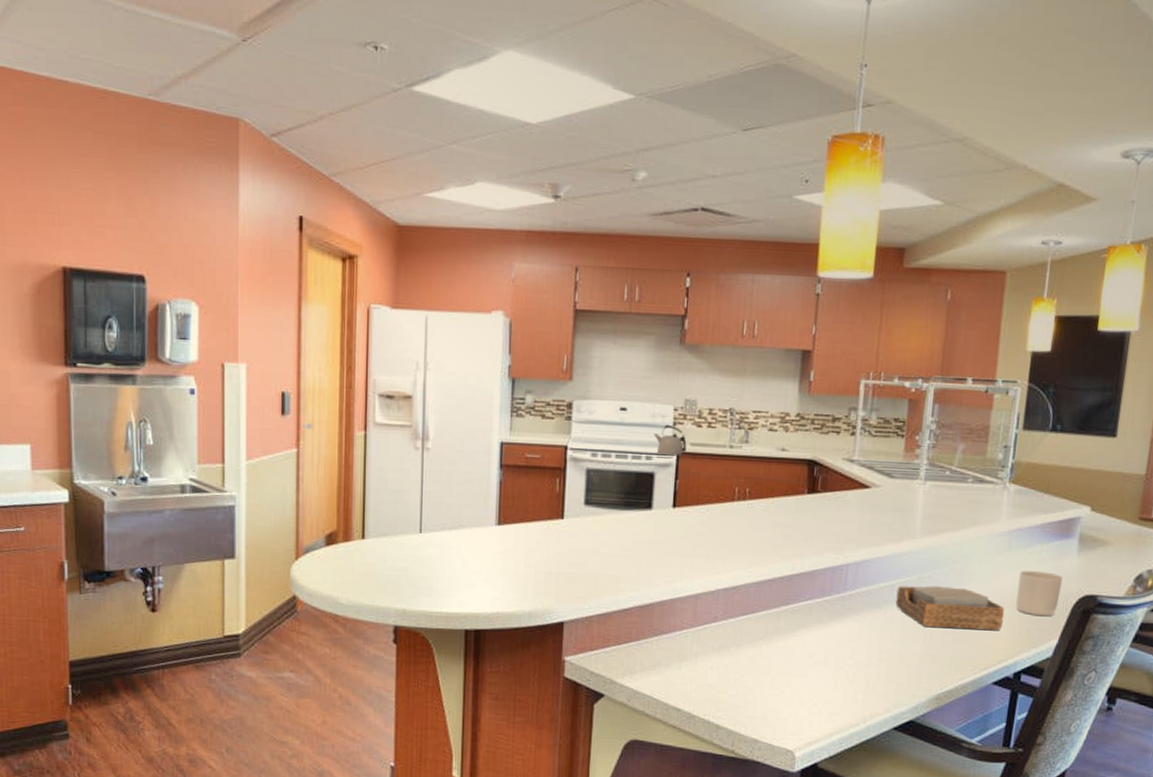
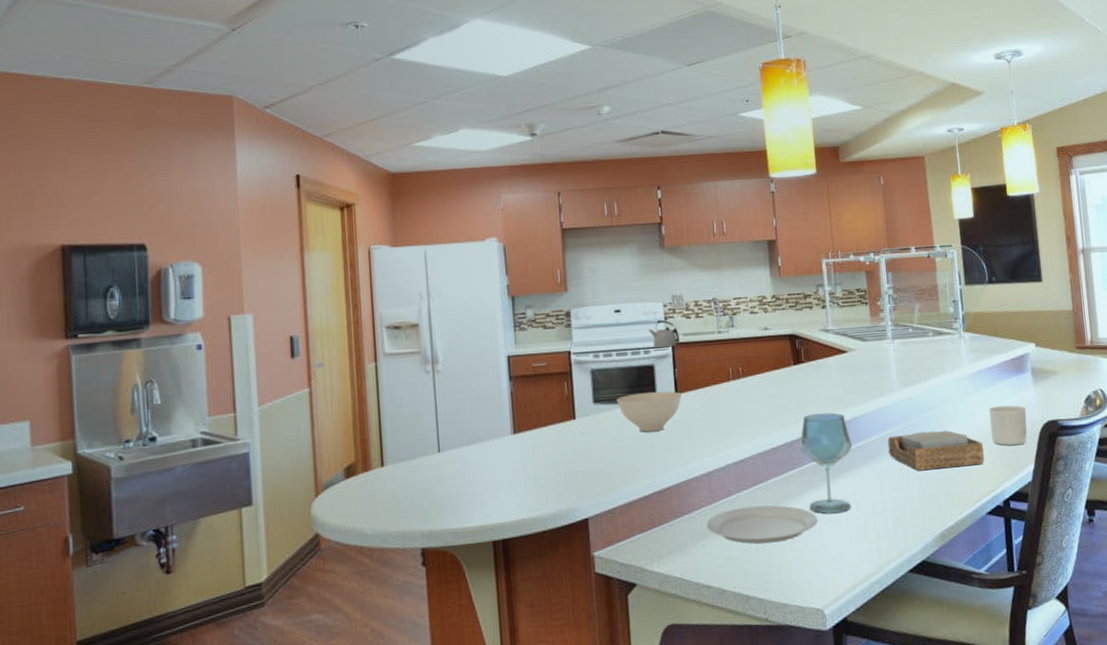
bowl: none [609,500,680,544] -> present [616,391,682,433]
plate: none [684,635,805,677] -> present [706,505,818,544]
wine glass: none [798,549,857,657] -> present [799,412,852,514]

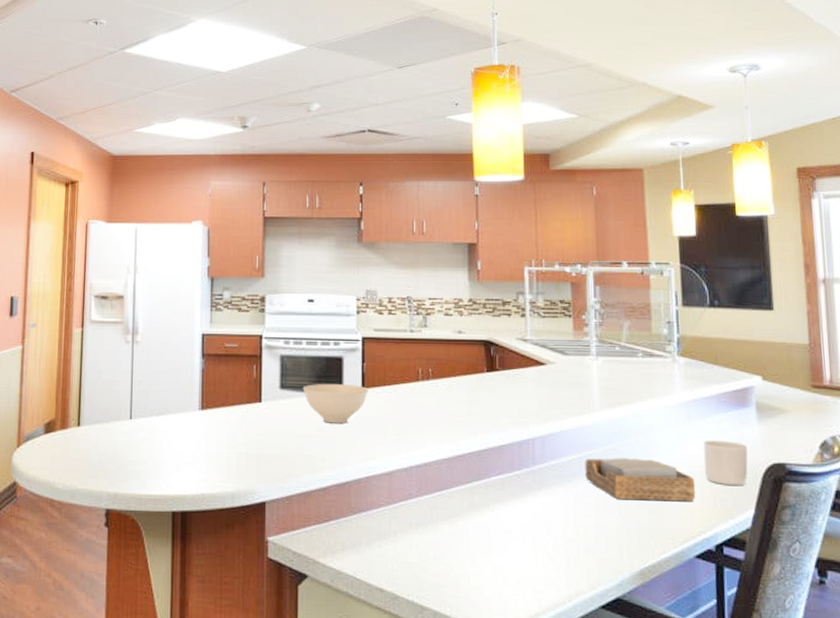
kettle: present [648,319,680,348] -> none [339,313,370,341]
plate: present [706,505,818,544] -> none [383,512,502,554]
wine glass: present [799,412,852,514] -> none [487,425,545,532]

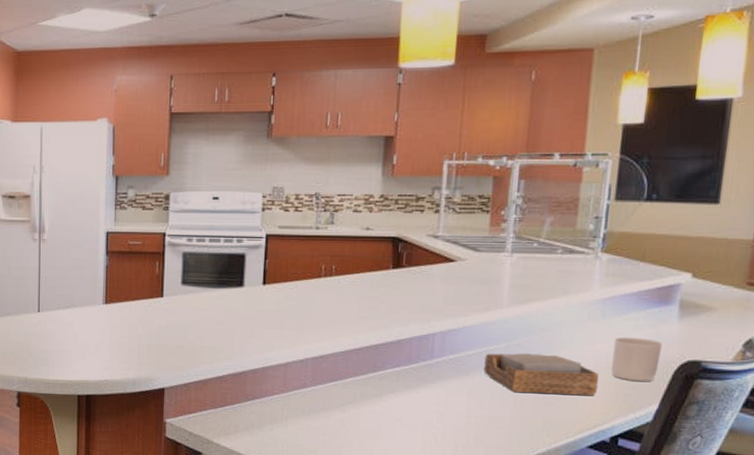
bowl: present [302,383,368,424] -> none [203,279,269,318]

